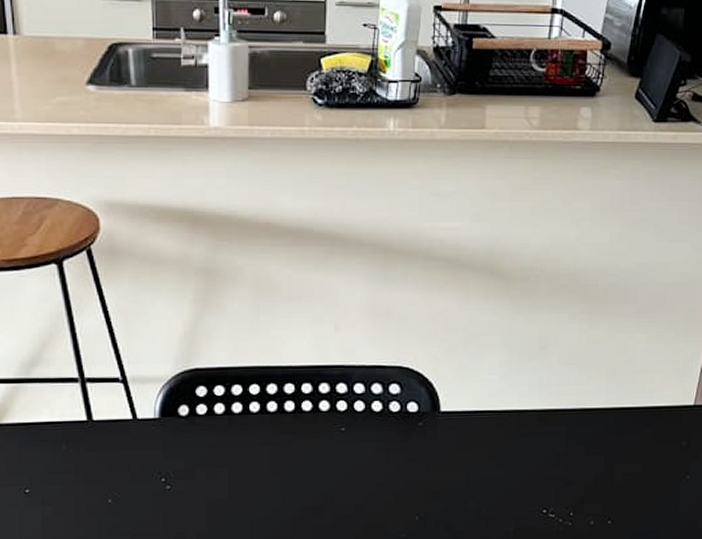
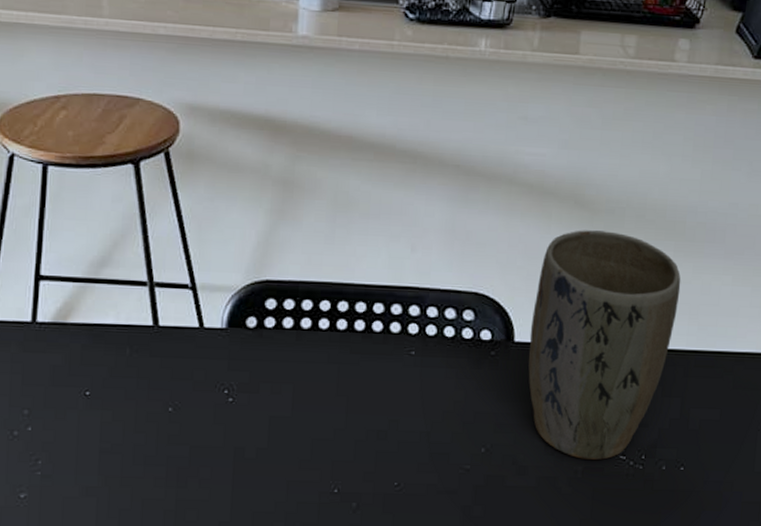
plant pot: none [455,298,597,520] -> present [528,230,681,460]

